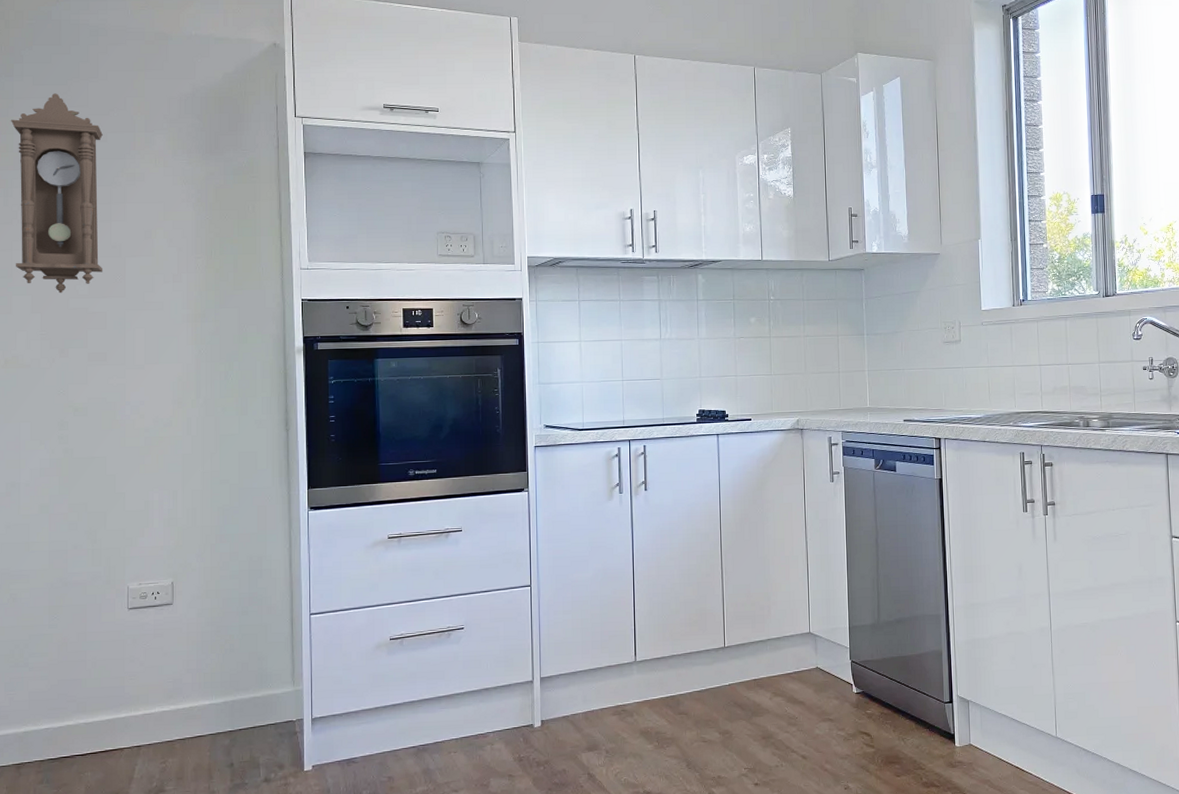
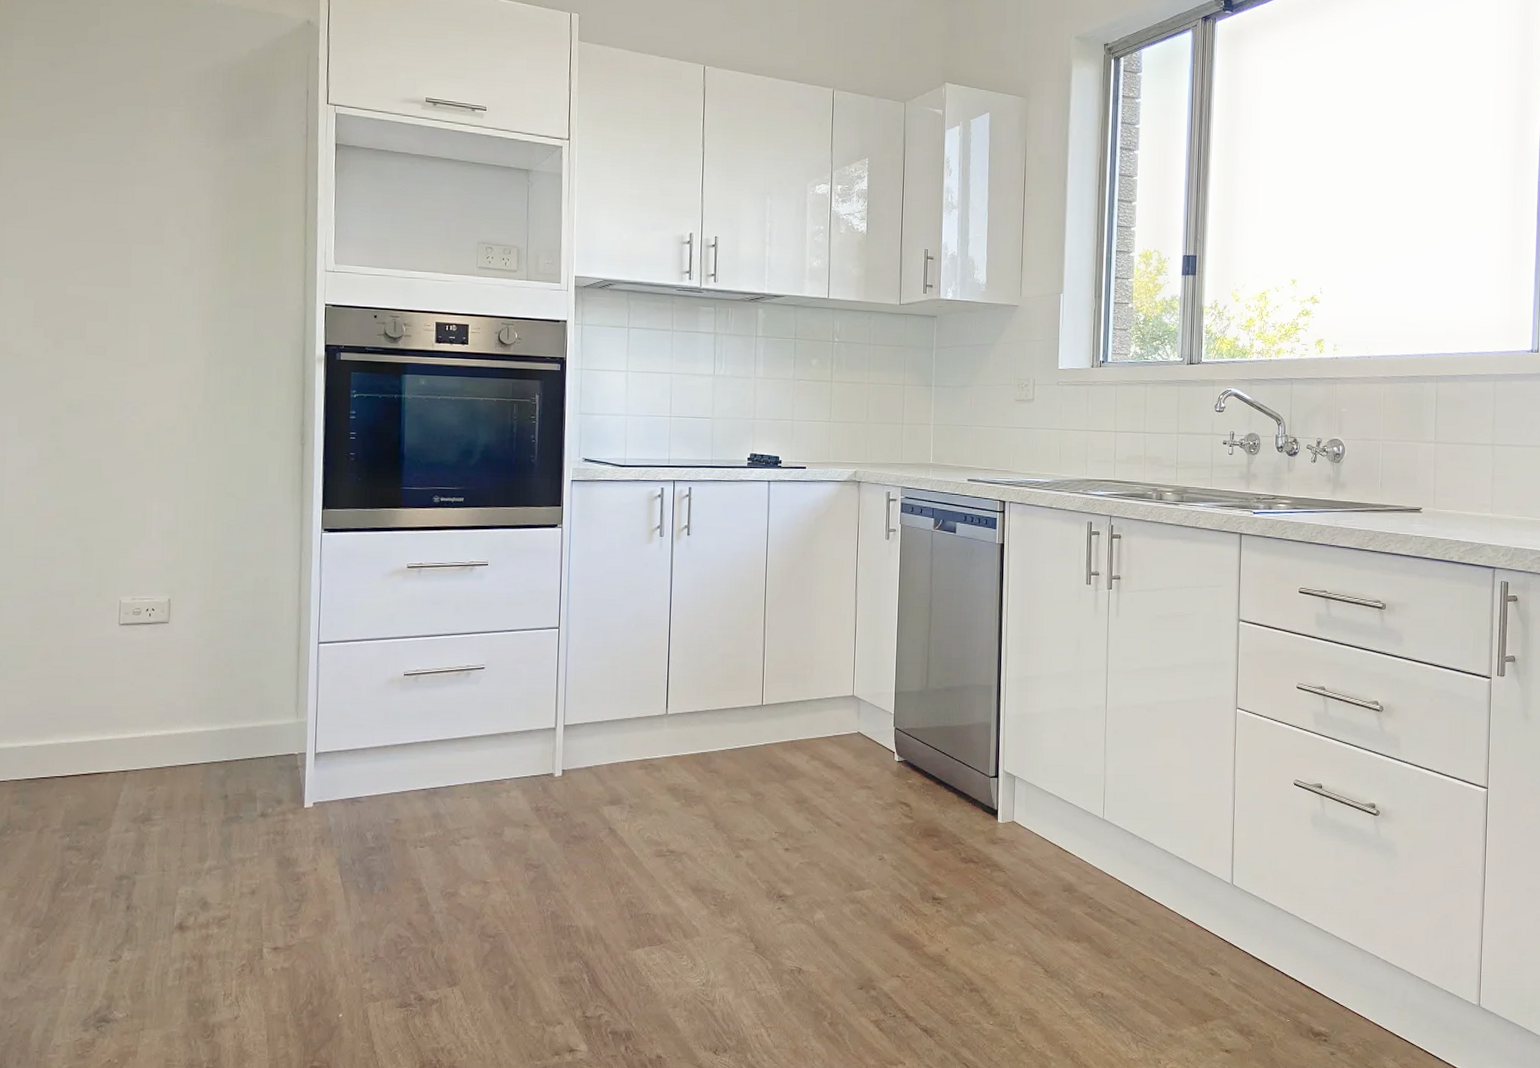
pendulum clock: present [10,93,103,294] -> none [7,56,112,278]

